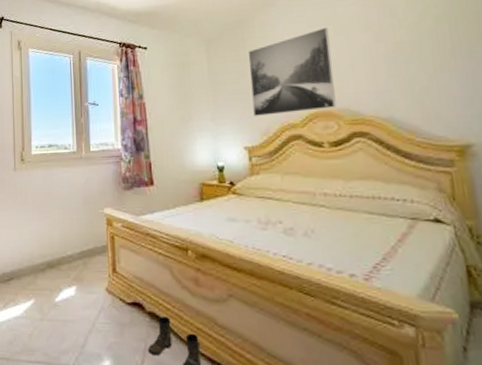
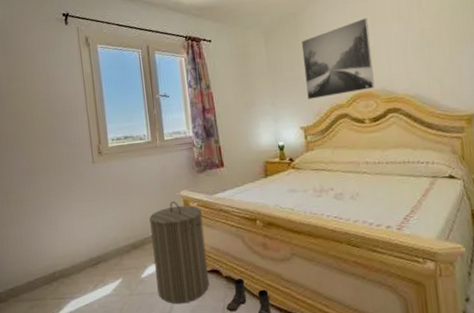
laundry hamper: none [69,219,131,338] -> present [149,201,210,304]

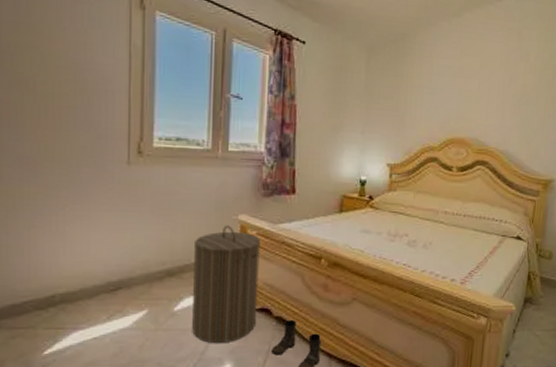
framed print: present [301,17,375,99] -> none [401,58,477,137]

